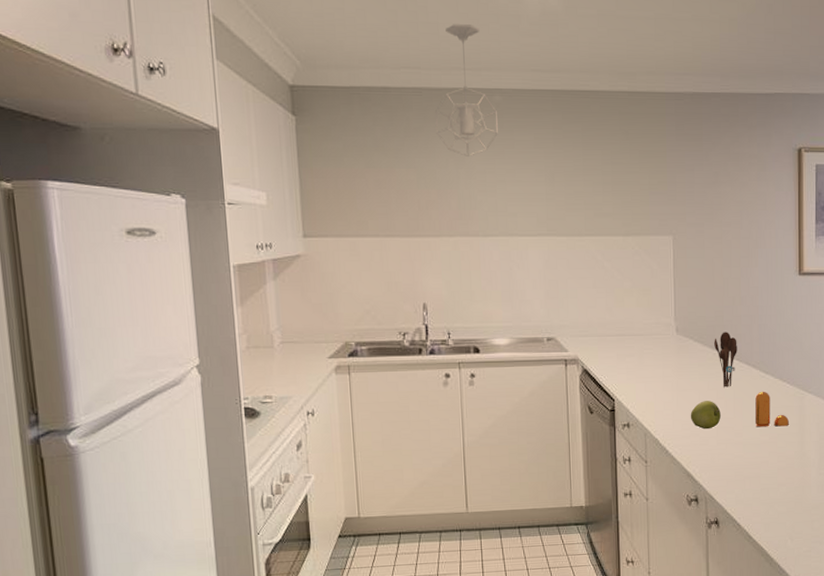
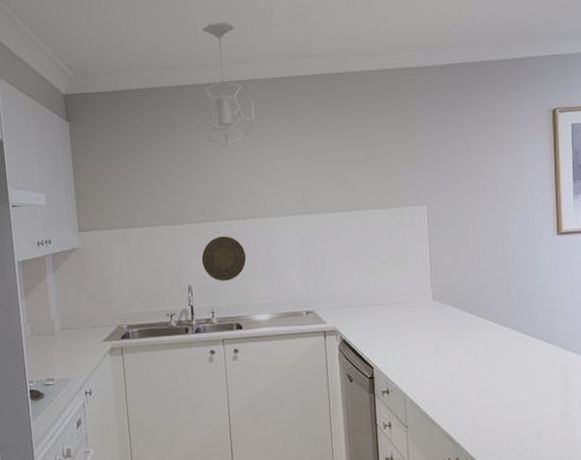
decorative plate: none [438,253,486,301] -> present [201,236,247,281]
apple: present [690,401,721,430] -> none [449,364,481,393]
utensil holder: present [714,332,737,388] -> none [472,295,496,351]
pepper shaker: present [754,391,790,427] -> none [515,352,552,389]

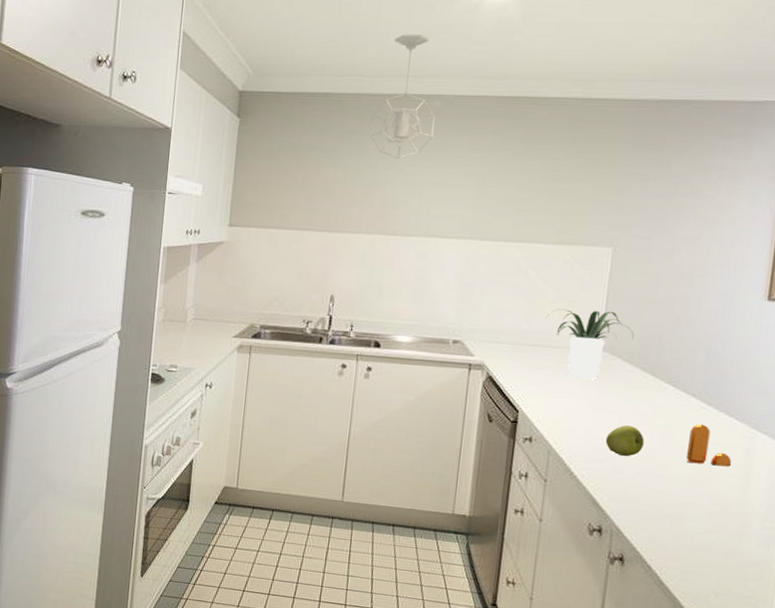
decorative plate: present [201,236,247,281] -> none [349,250,399,296]
potted plant: none [382,263,457,329] -> present [546,309,634,379]
apple: none [449,364,481,393] -> present [605,425,644,457]
pepper shaker: none [515,352,552,389] -> present [686,423,732,467]

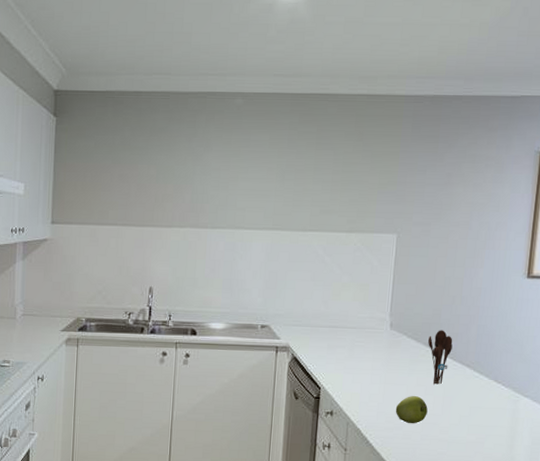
pendant light: present [369,34,435,159] -> none [178,33,237,155]
potted plant: present [546,309,634,379] -> none [341,292,417,355]
utensil holder: none [646,354,676,415] -> present [428,330,453,385]
pepper shaker: present [686,423,732,467] -> none [462,391,501,428]

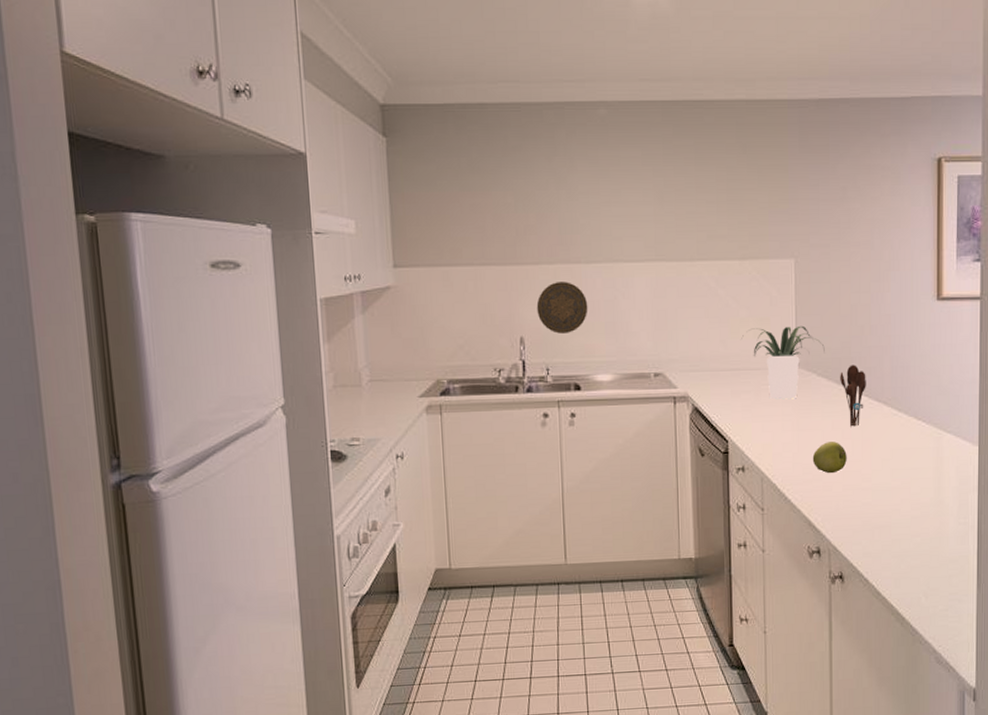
decorative plate: none [166,243,210,287] -> present [536,282,588,334]
potted plant: none [341,292,417,355] -> present [741,325,825,399]

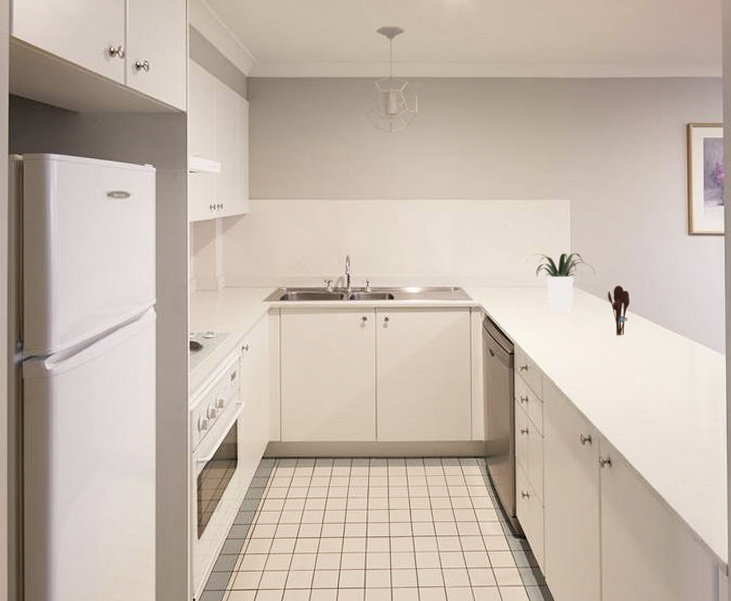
pendant light: none [534,32,603,176] -> present [364,26,417,133]
decorative plate: present [536,282,588,334] -> none [361,213,402,254]
apple: present [812,442,847,474] -> none [584,348,614,374]

